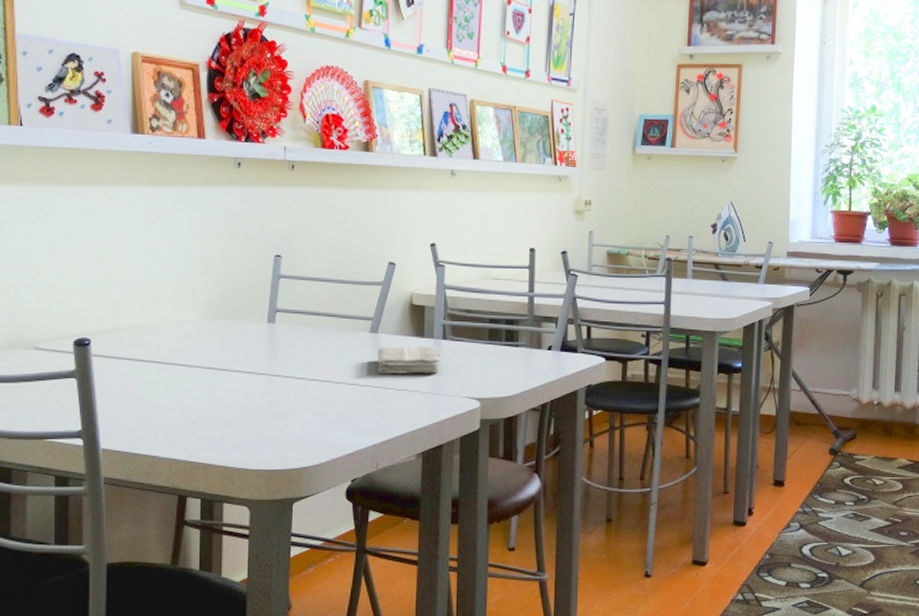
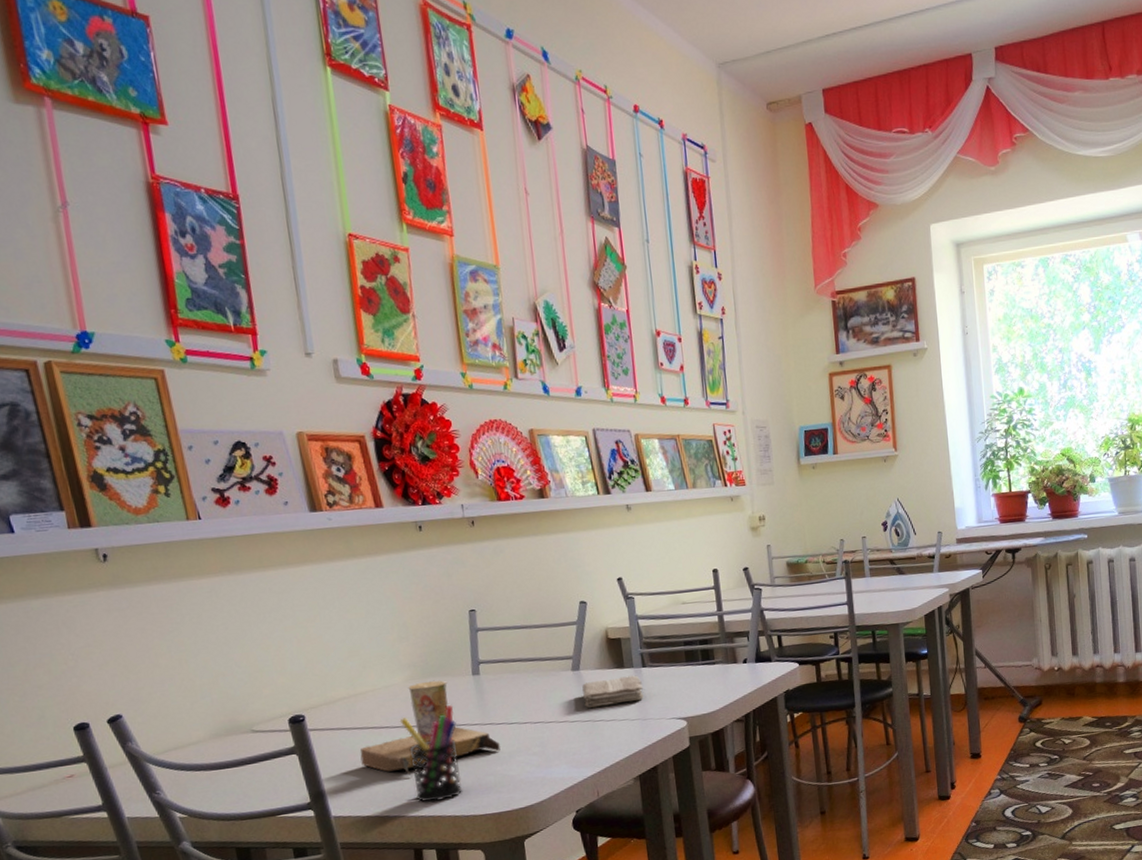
cup: none [140,322,284,420] -> present [360,680,501,778]
pen holder: none [186,350,243,449] -> present [399,705,462,802]

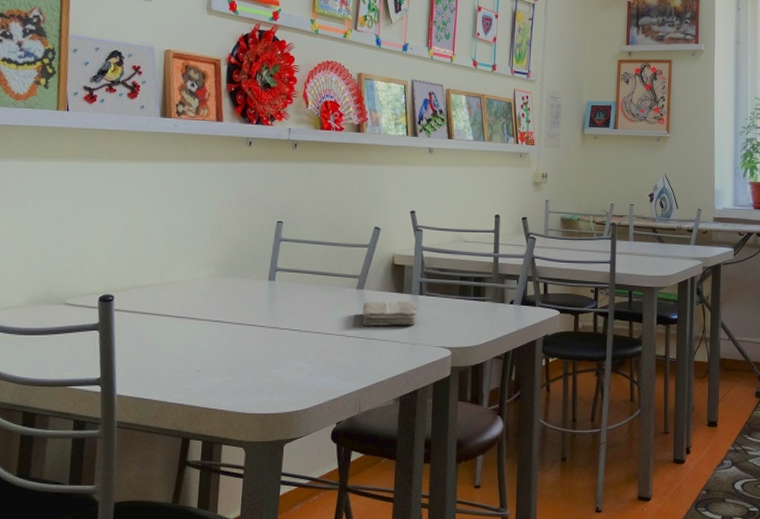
cup: present [360,680,501,778] -> none [153,280,280,368]
pen holder: present [399,705,462,802] -> none [195,305,246,395]

